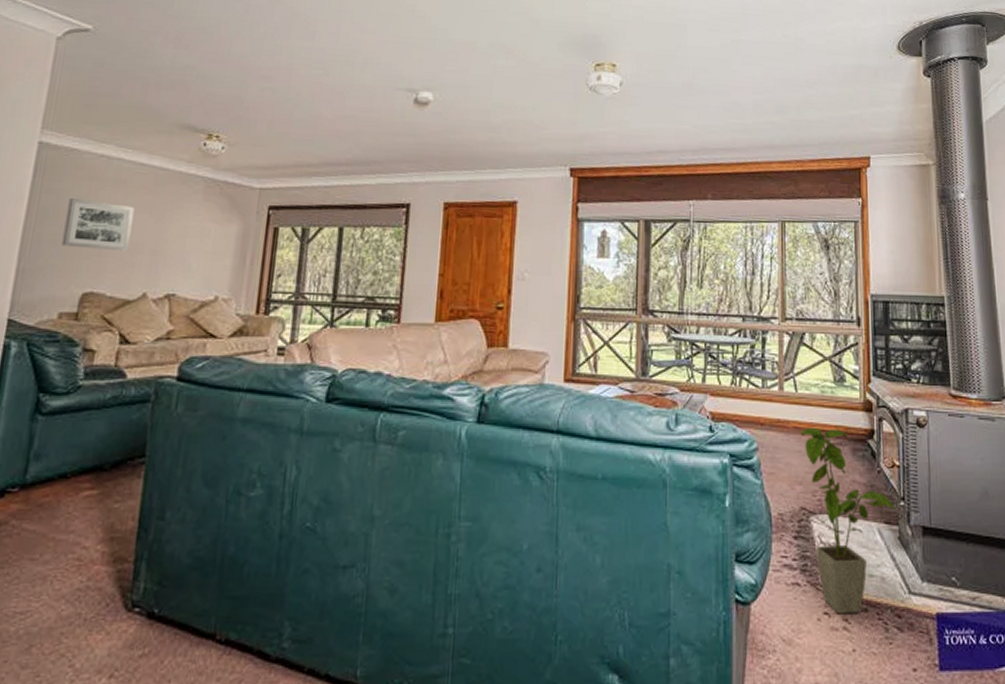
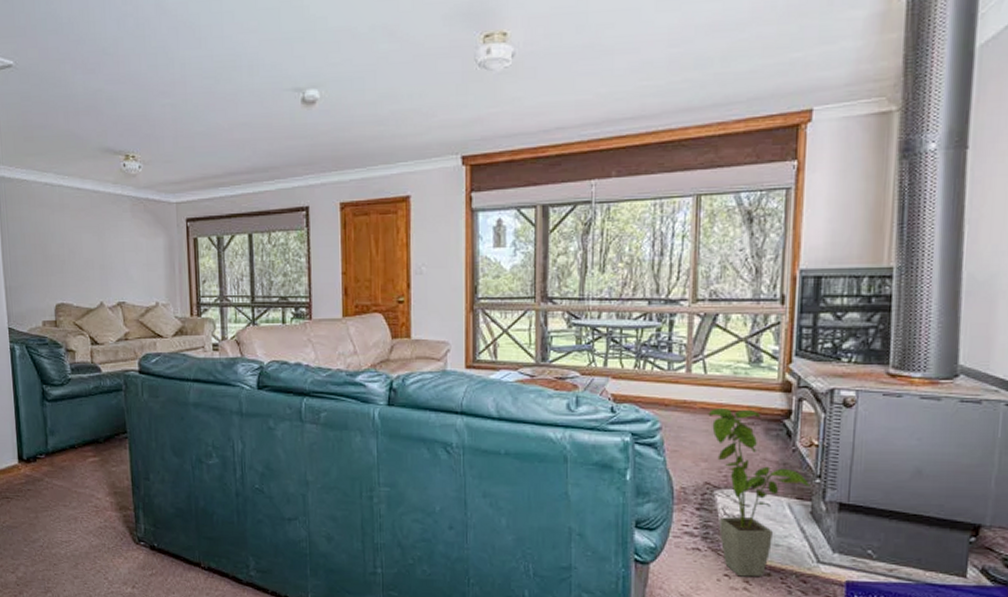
wall art: present [61,198,135,252] -> none [29,224,82,268]

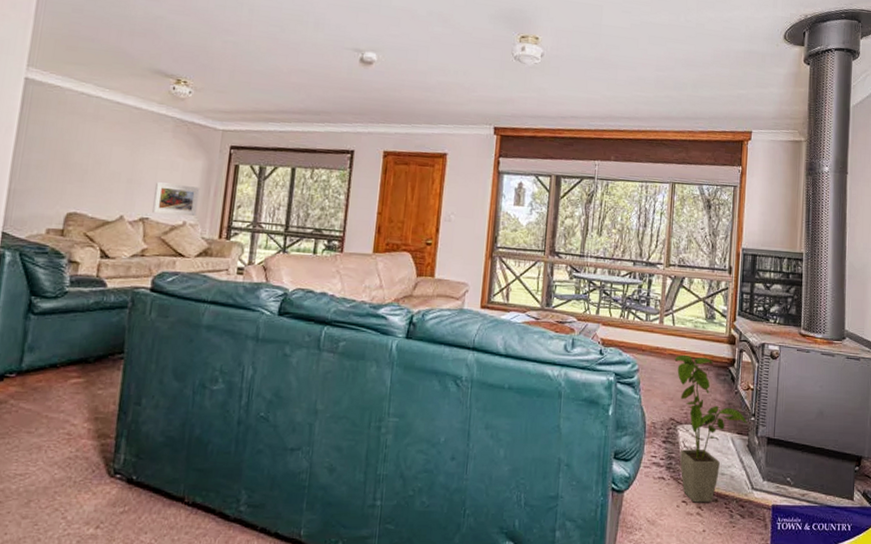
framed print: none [125,265,167,297] -> present [152,182,200,216]

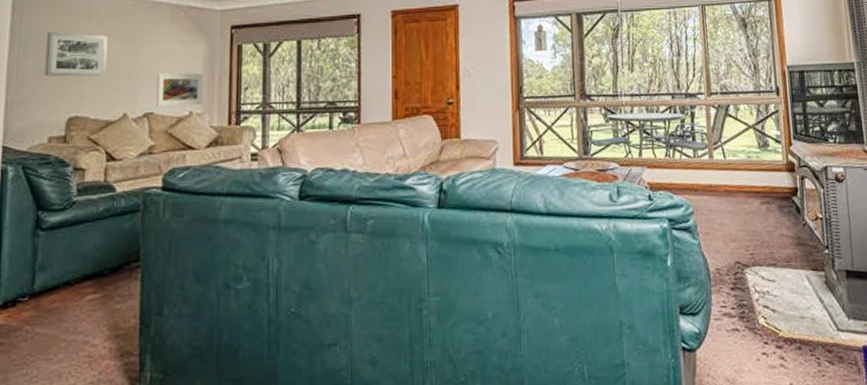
wall art: none [48,130,112,179] -> present [44,32,108,77]
house plant: present [674,354,748,503] -> none [731,189,822,354]

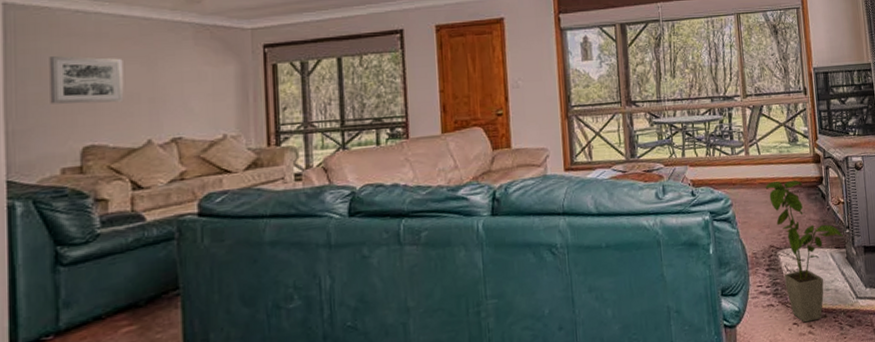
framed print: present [155,73,204,108] -> none [183,94,238,132]
house plant: none [731,189,822,354] -> present [765,180,843,323]

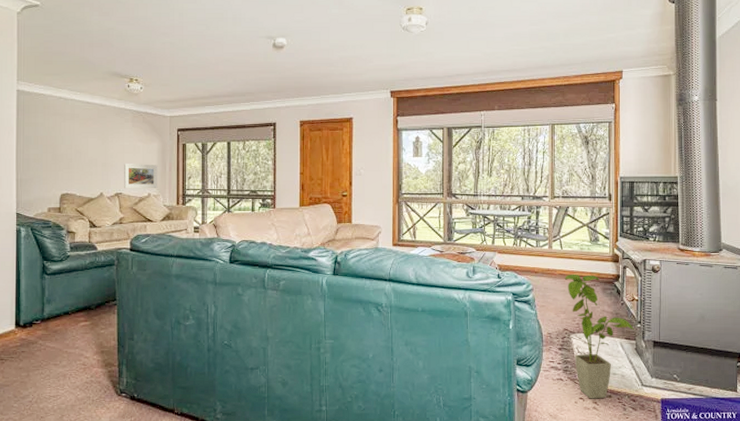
wall art: present [49,56,124,104] -> none [43,129,87,165]
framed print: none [183,94,238,132] -> present [123,164,158,189]

